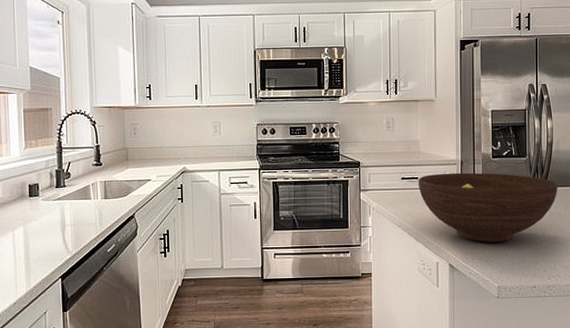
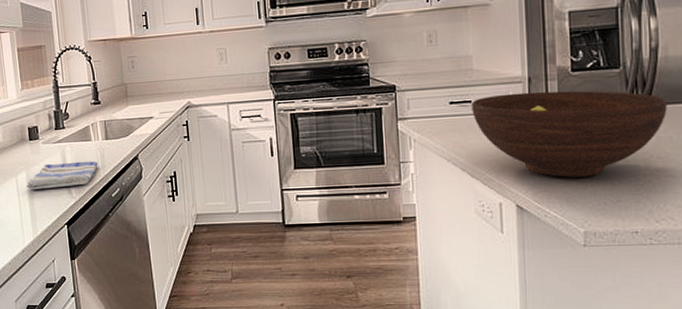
dish towel: none [23,218,96,244] -> present [26,161,98,189]

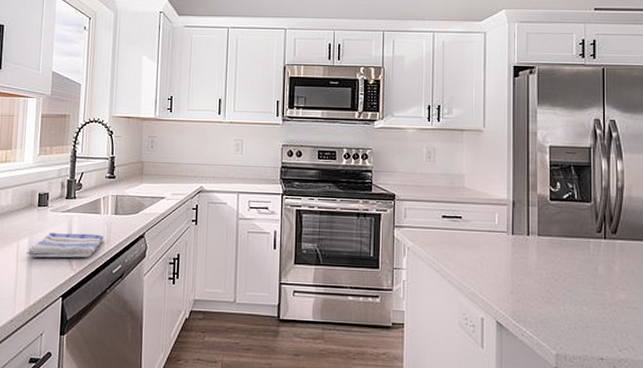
fruit bowl: present [471,90,667,178] -> none [461,214,630,301]

